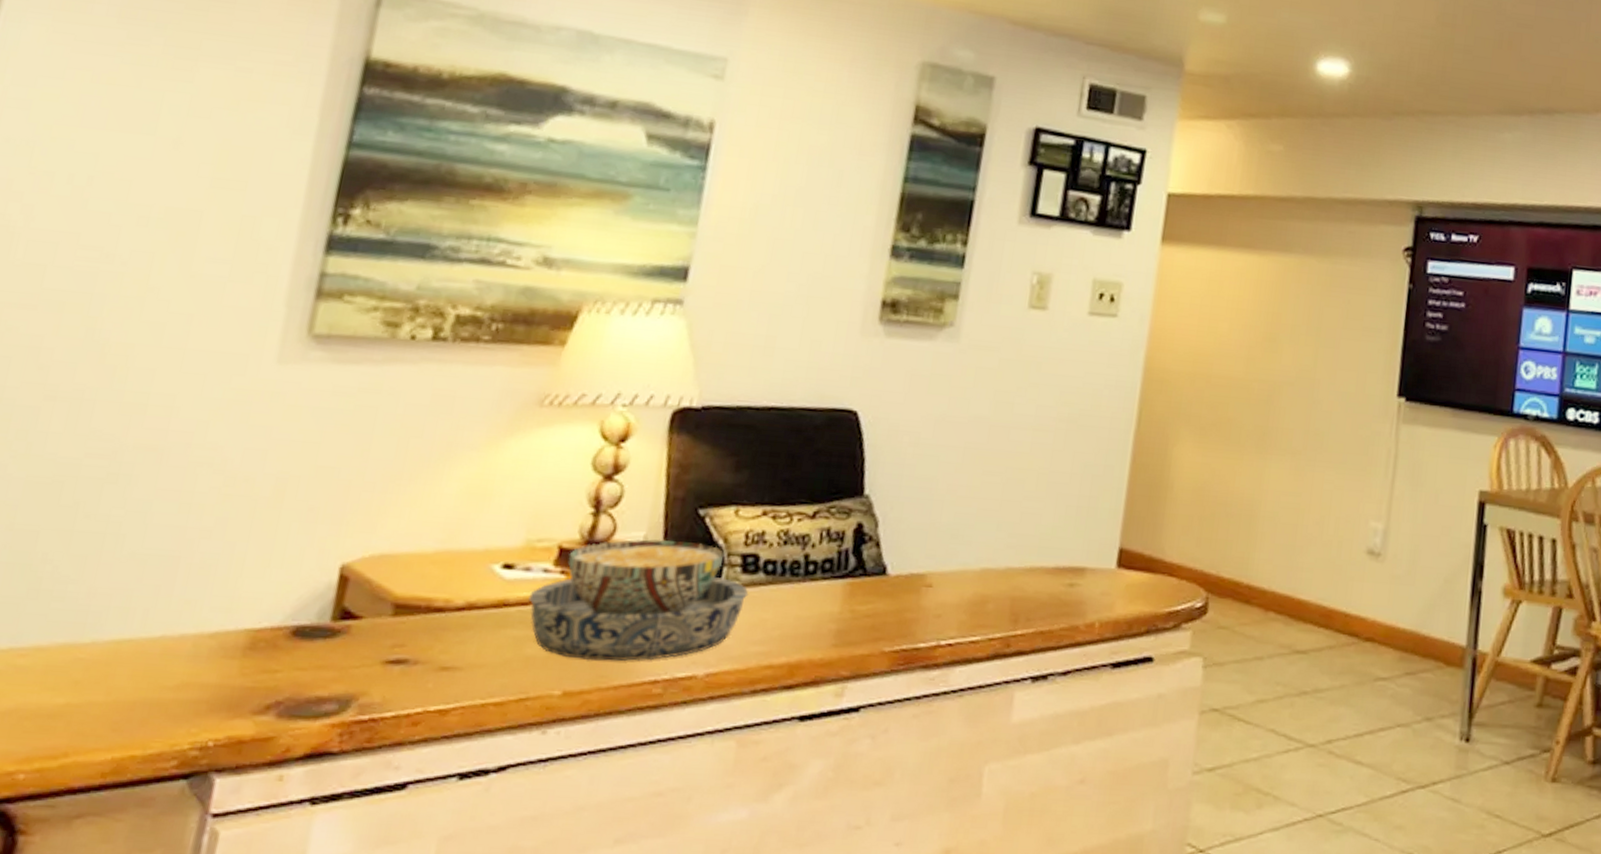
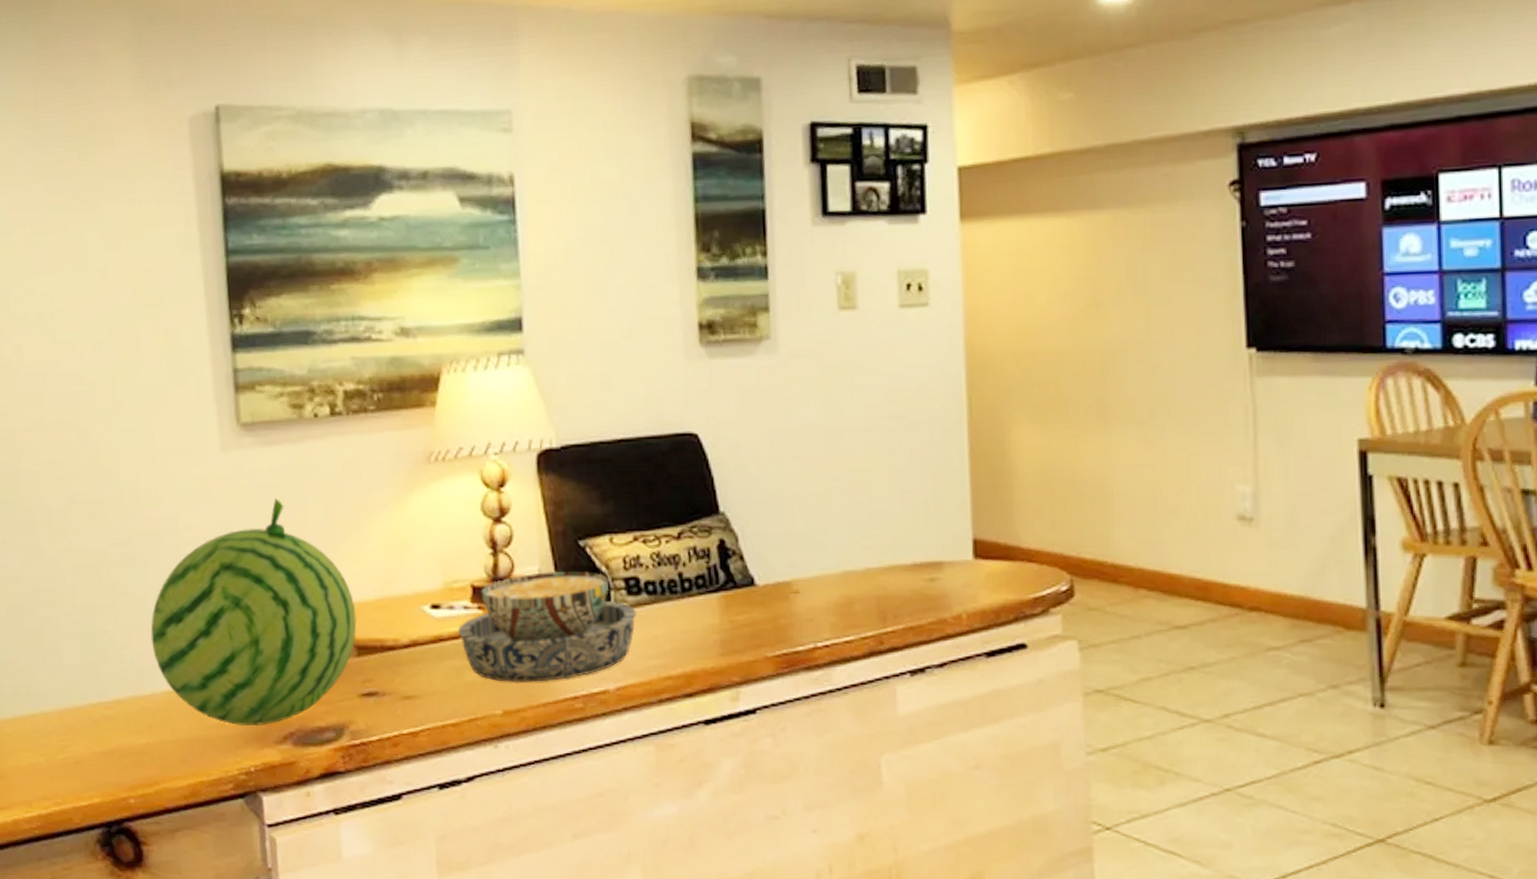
fruit: none [109,424,406,691] -> present [150,498,357,726]

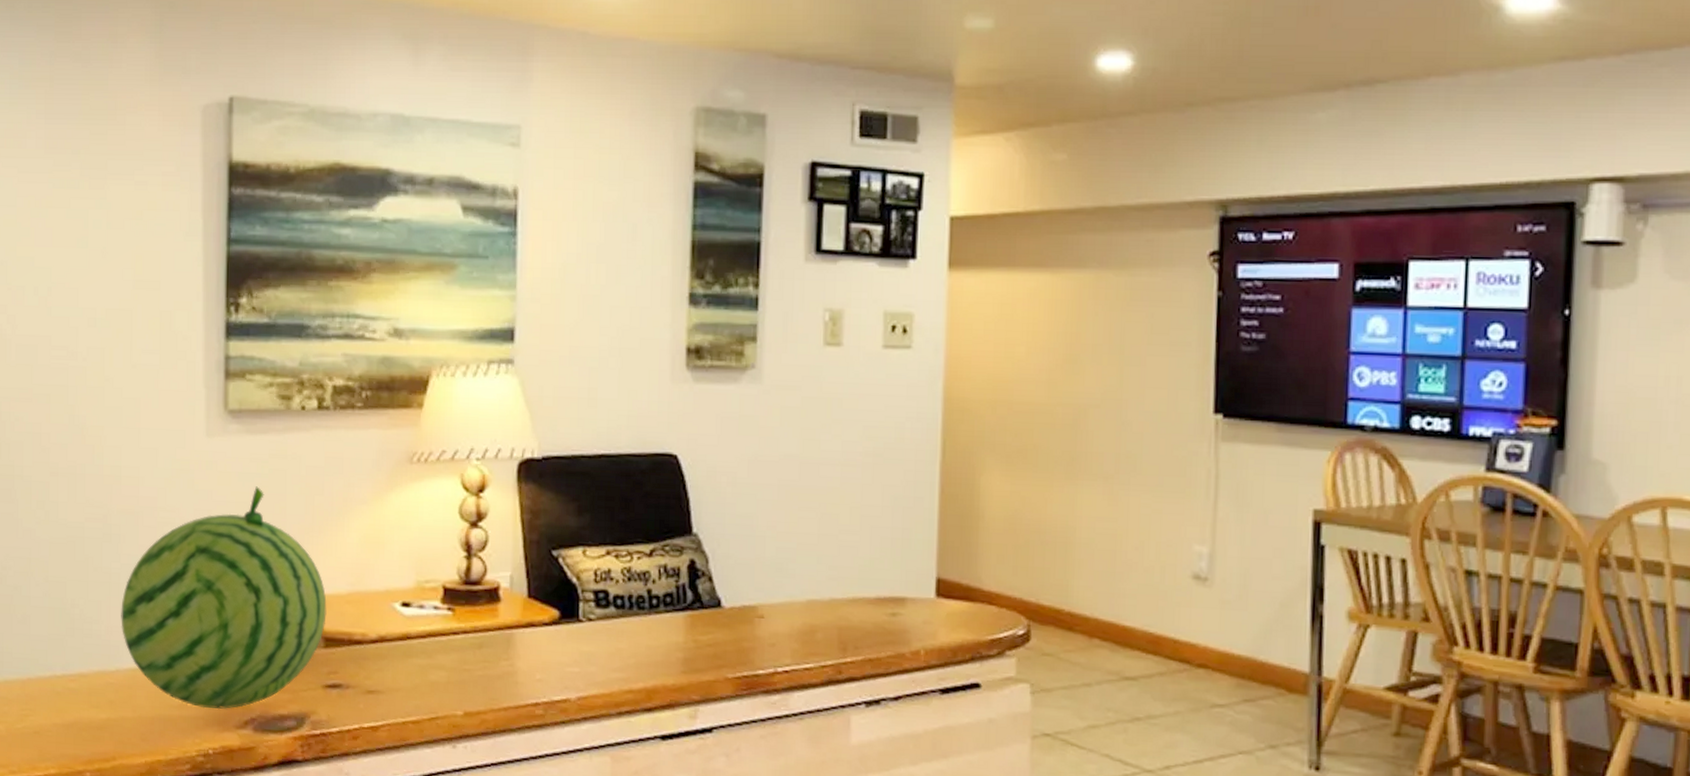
bowl: present [457,571,638,682] -> none [426,578,604,686]

